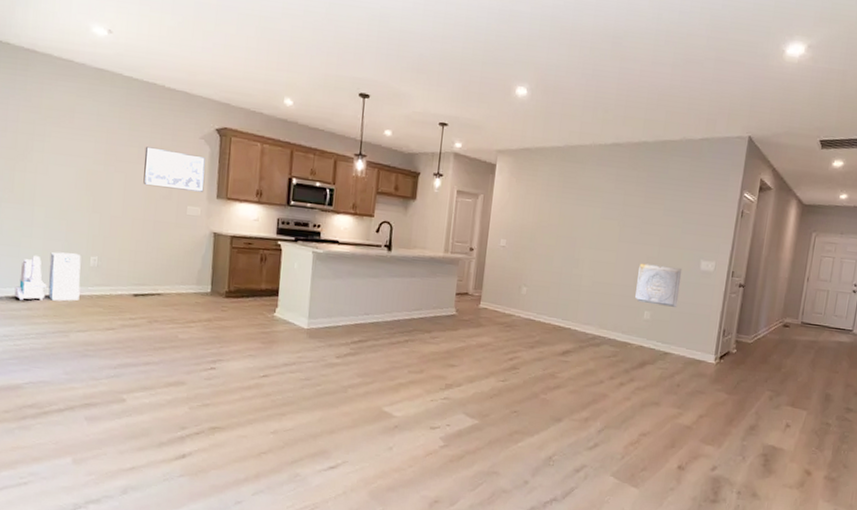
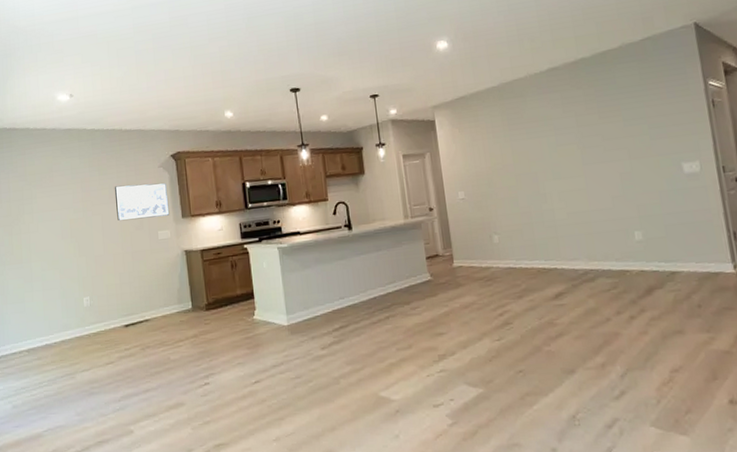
vacuum cleaner: present [14,255,46,301] -> none [25,306,51,352]
air purifier: present [48,252,81,302] -> none [50,298,79,346]
decorative wall panel: present [635,263,683,307] -> none [613,176,671,223]

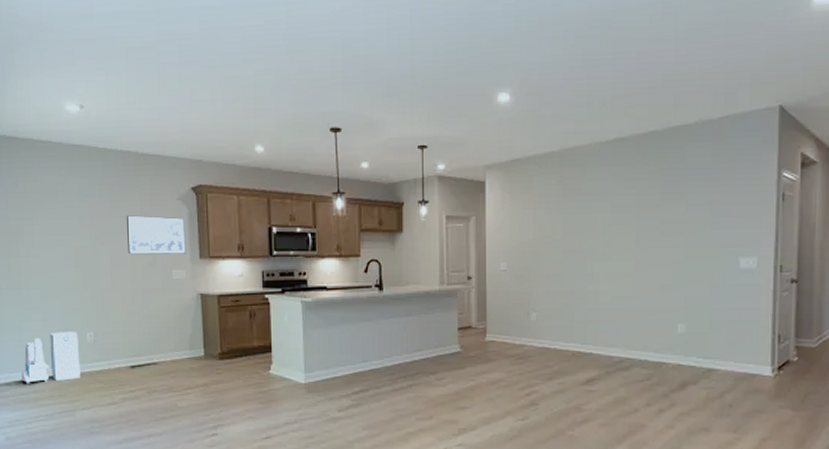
vacuum cleaner: none [25,306,51,352] -> present [21,337,50,384]
air purifier: none [50,298,79,346] -> present [49,332,81,381]

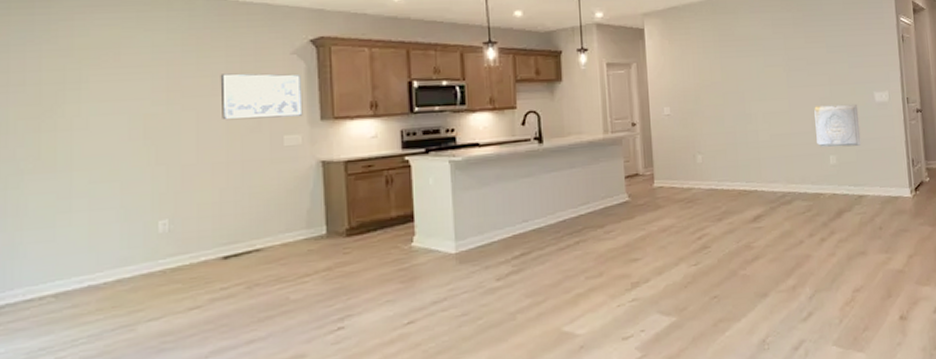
vacuum cleaner: present [21,337,50,384] -> none [51,233,98,298]
air purifier: present [49,332,81,381] -> none [100,221,147,288]
decorative wall panel: none [664,269,718,315] -> present [814,103,862,148]

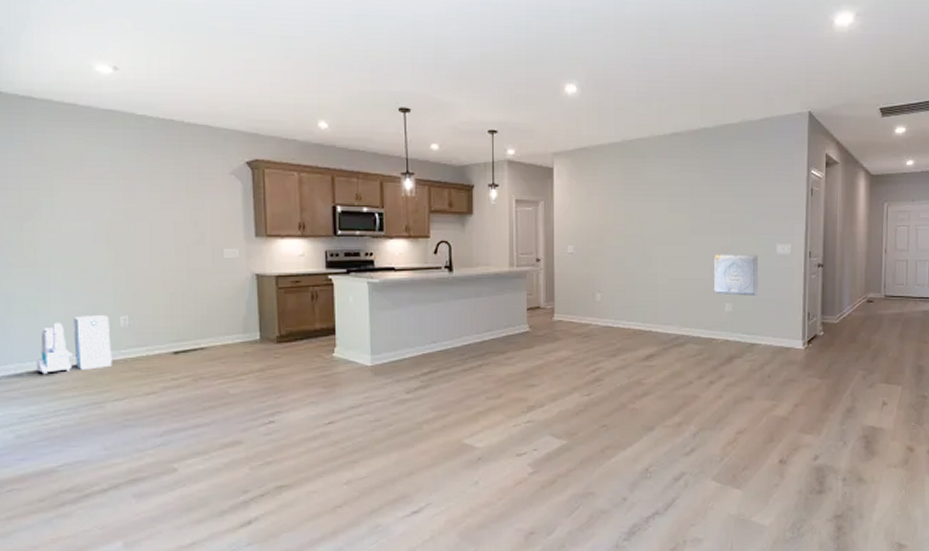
vacuum cleaner: none [51,233,98,298] -> present [36,322,73,375]
air purifier: none [100,221,147,288] -> present [73,315,112,370]
wall art: present [220,73,303,120] -> none [169,189,240,232]

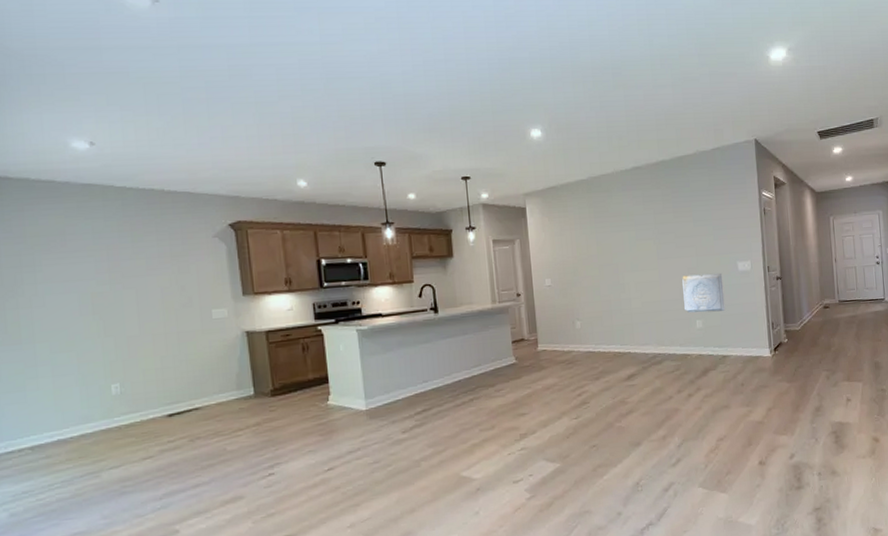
vacuum cleaner: present [36,322,73,375] -> none [27,396,65,450]
air purifier: present [73,315,112,370] -> none [63,385,106,442]

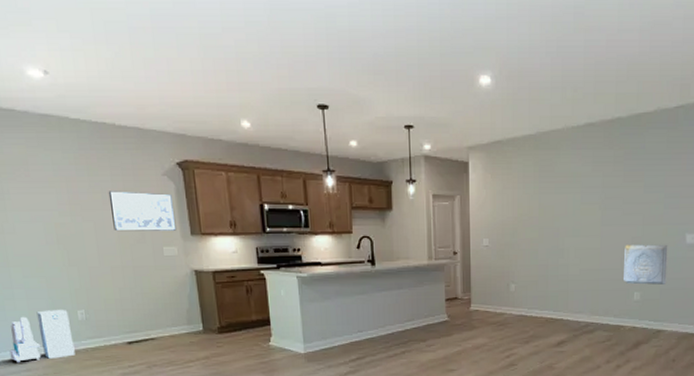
vacuum cleaner: none [27,396,65,450] -> present [9,316,42,363]
air purifier: none [63,385,106,442] -> present [36,310,75,359]
wall art: none [153,255,227,297] -> present [108,191,177,231]

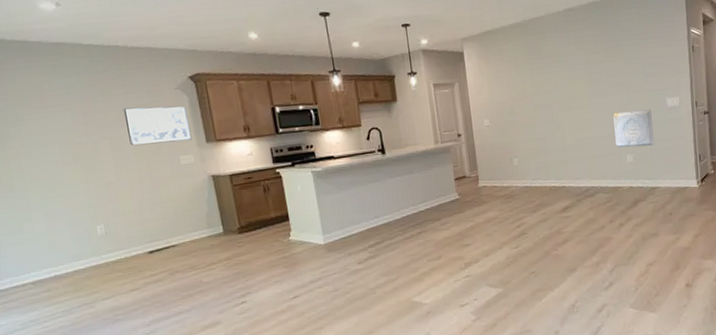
vacuum cleaner: present [9,316,42,363] -> none [28,237,62,285]
air purifier: present [36,310,75,359] -> none [55,226,96,277]

